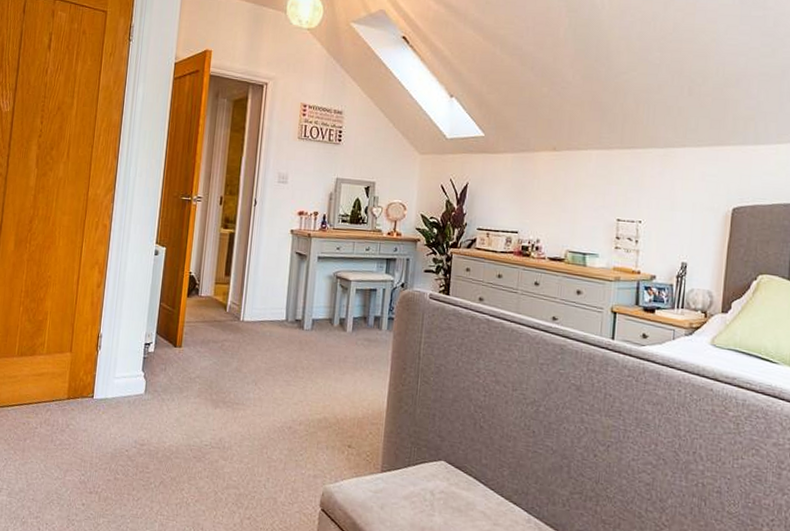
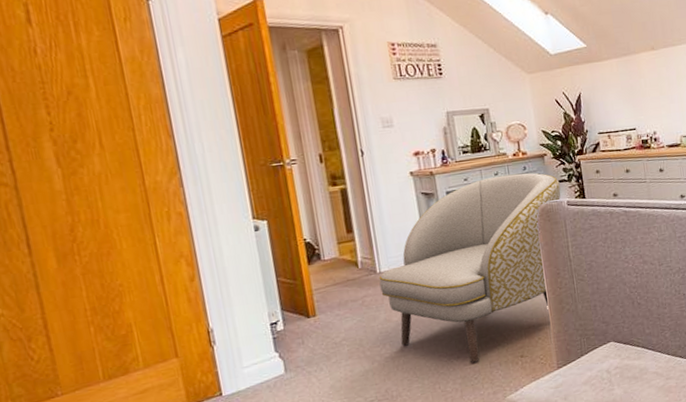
armchair: none [239,251,427,438] -> present [378,173,561,363]

